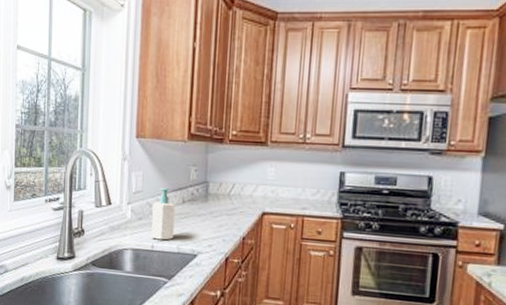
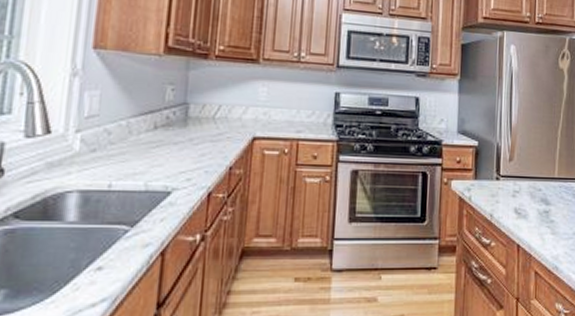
soap bottle: present [151,188,176,241] -> none [109,111,145,177]

